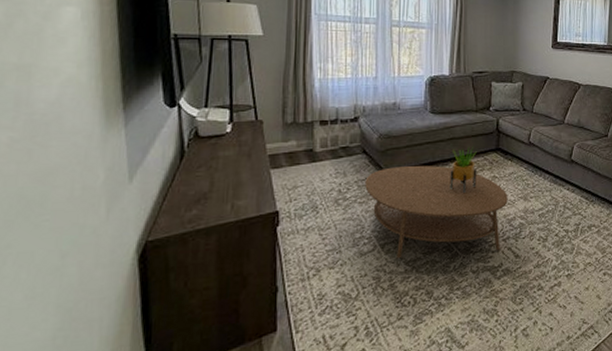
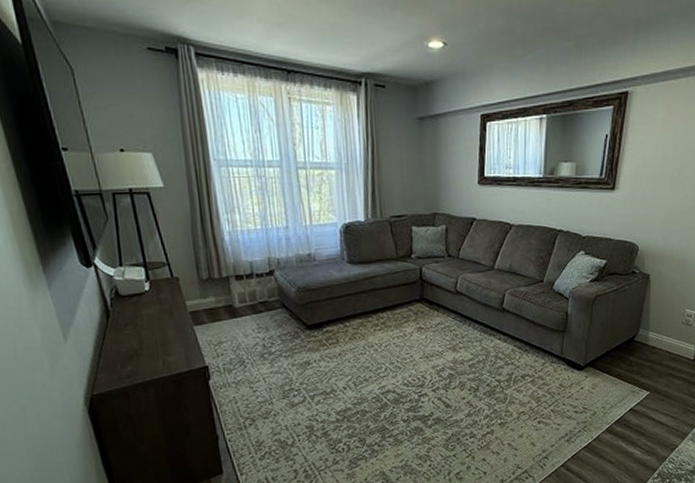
coffee table: present [365,165,508,259] -> none [288,318,436,409]
potted plant: present [450,146,477,194] -> none [373,297,402,346]

